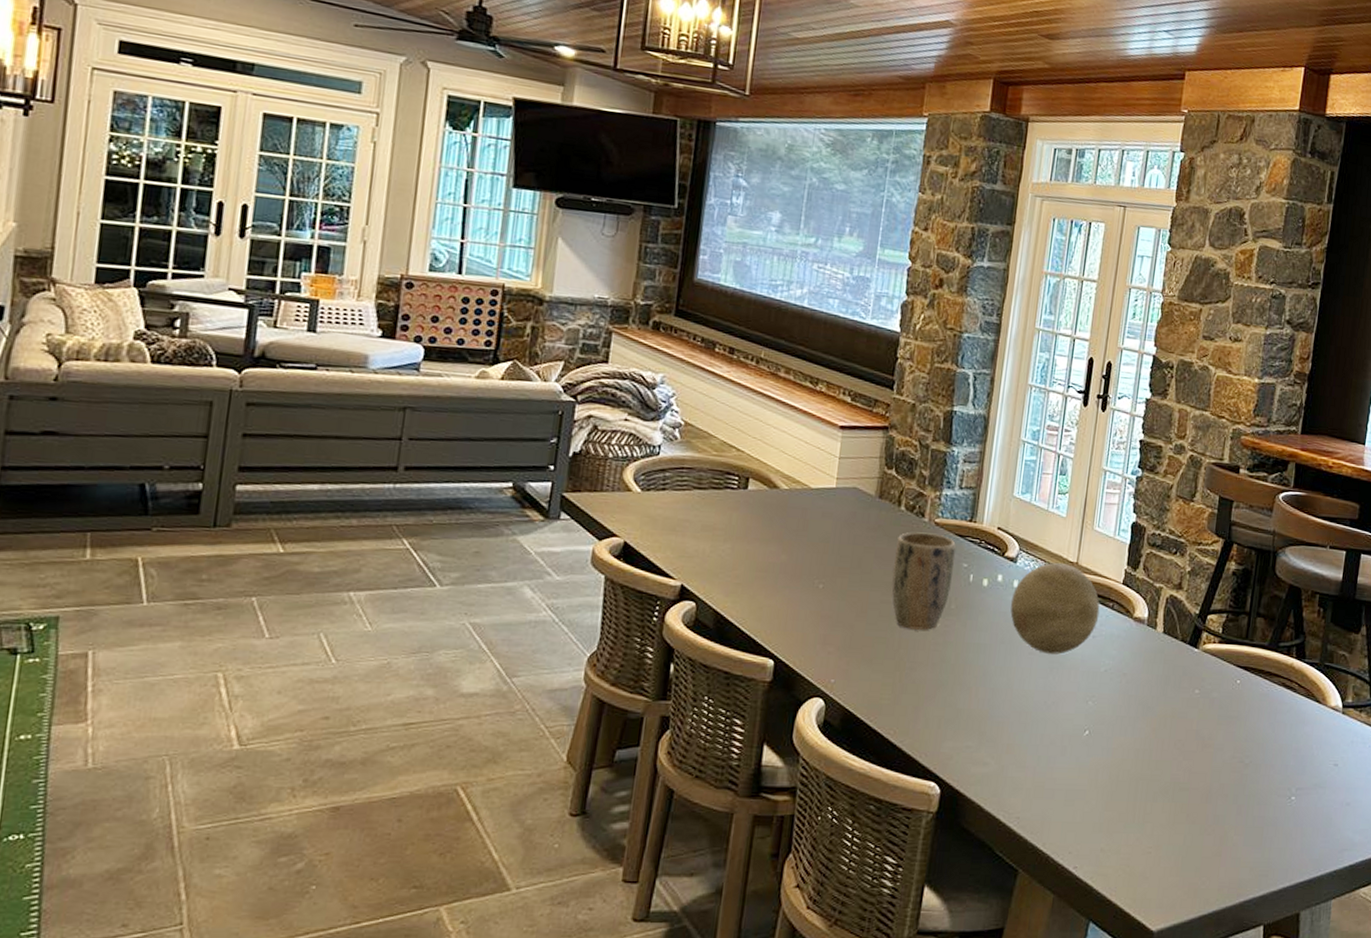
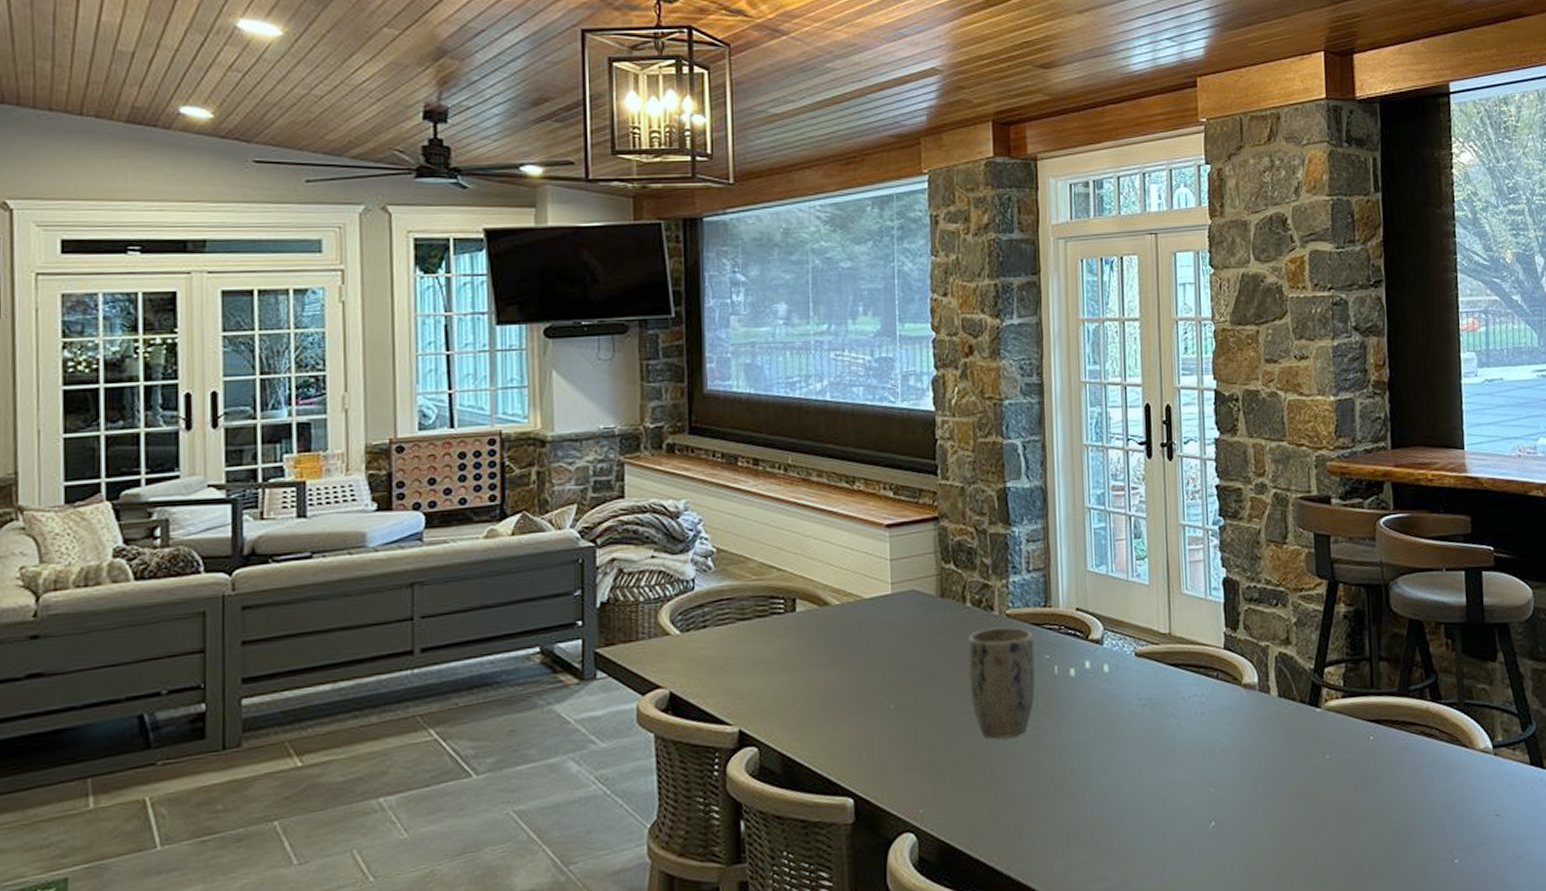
decorative ball: present [1010,562,1100,654] -> none [1103,636,1204,742]

